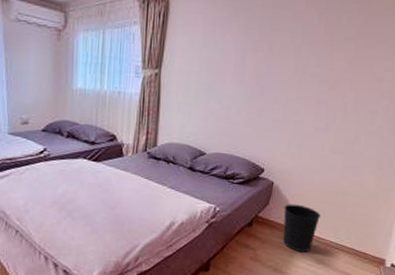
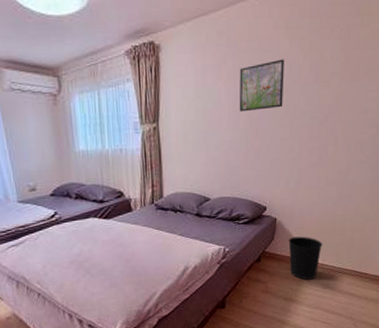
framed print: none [245,17,298,68] -> present [239,59,284,112]

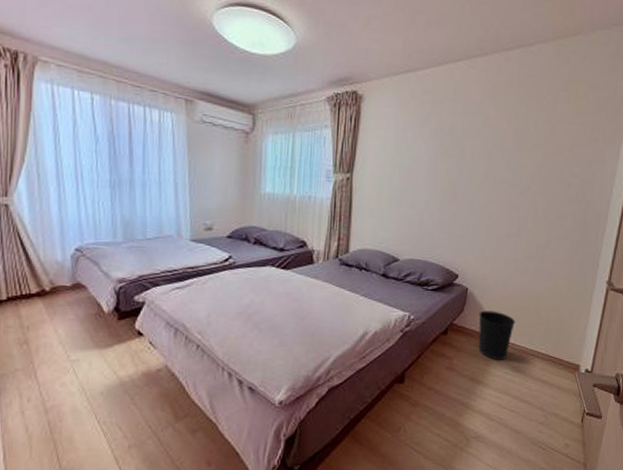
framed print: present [239,59,284,112] -> none [438,123,488,173]

